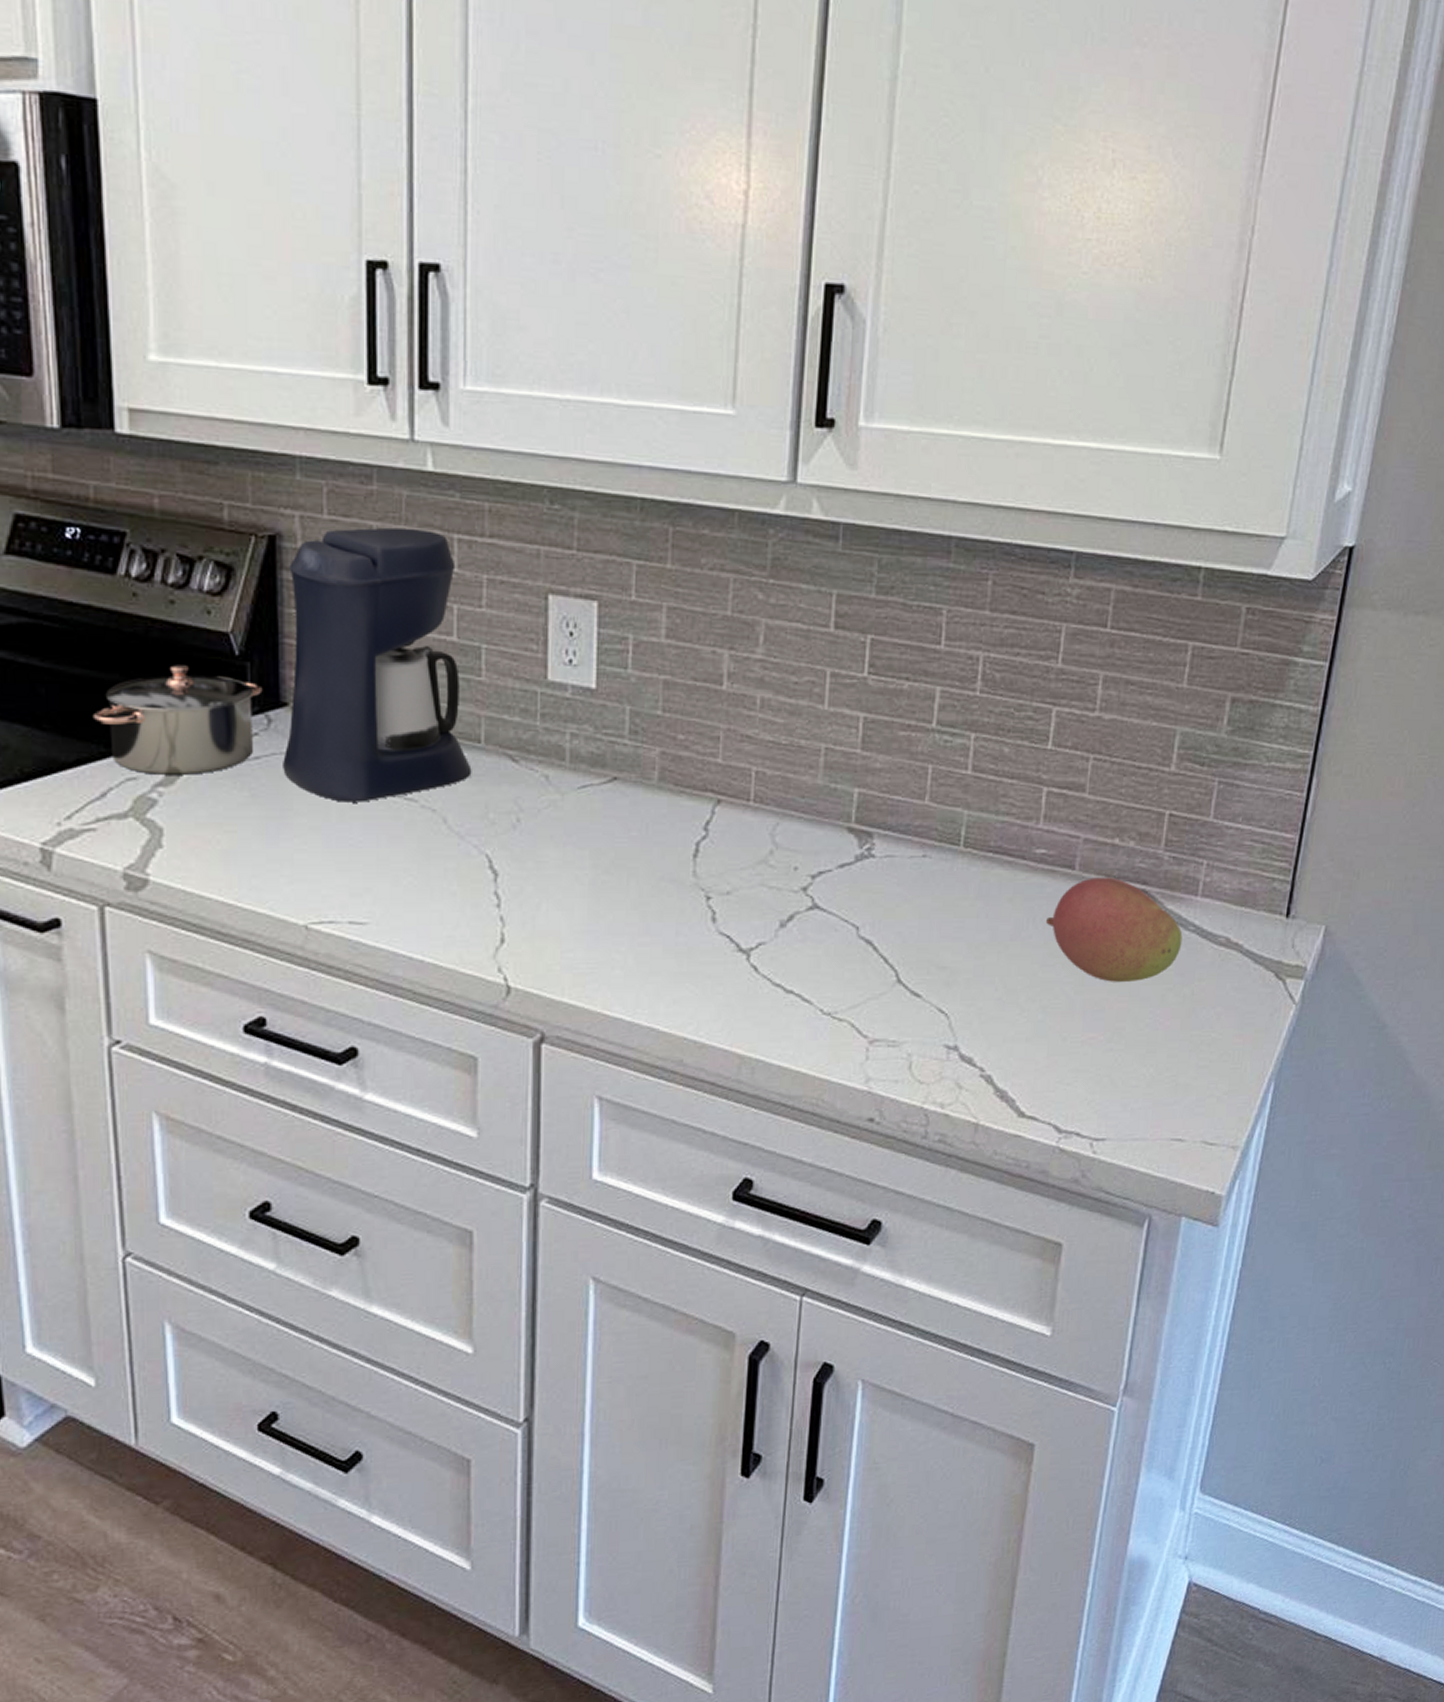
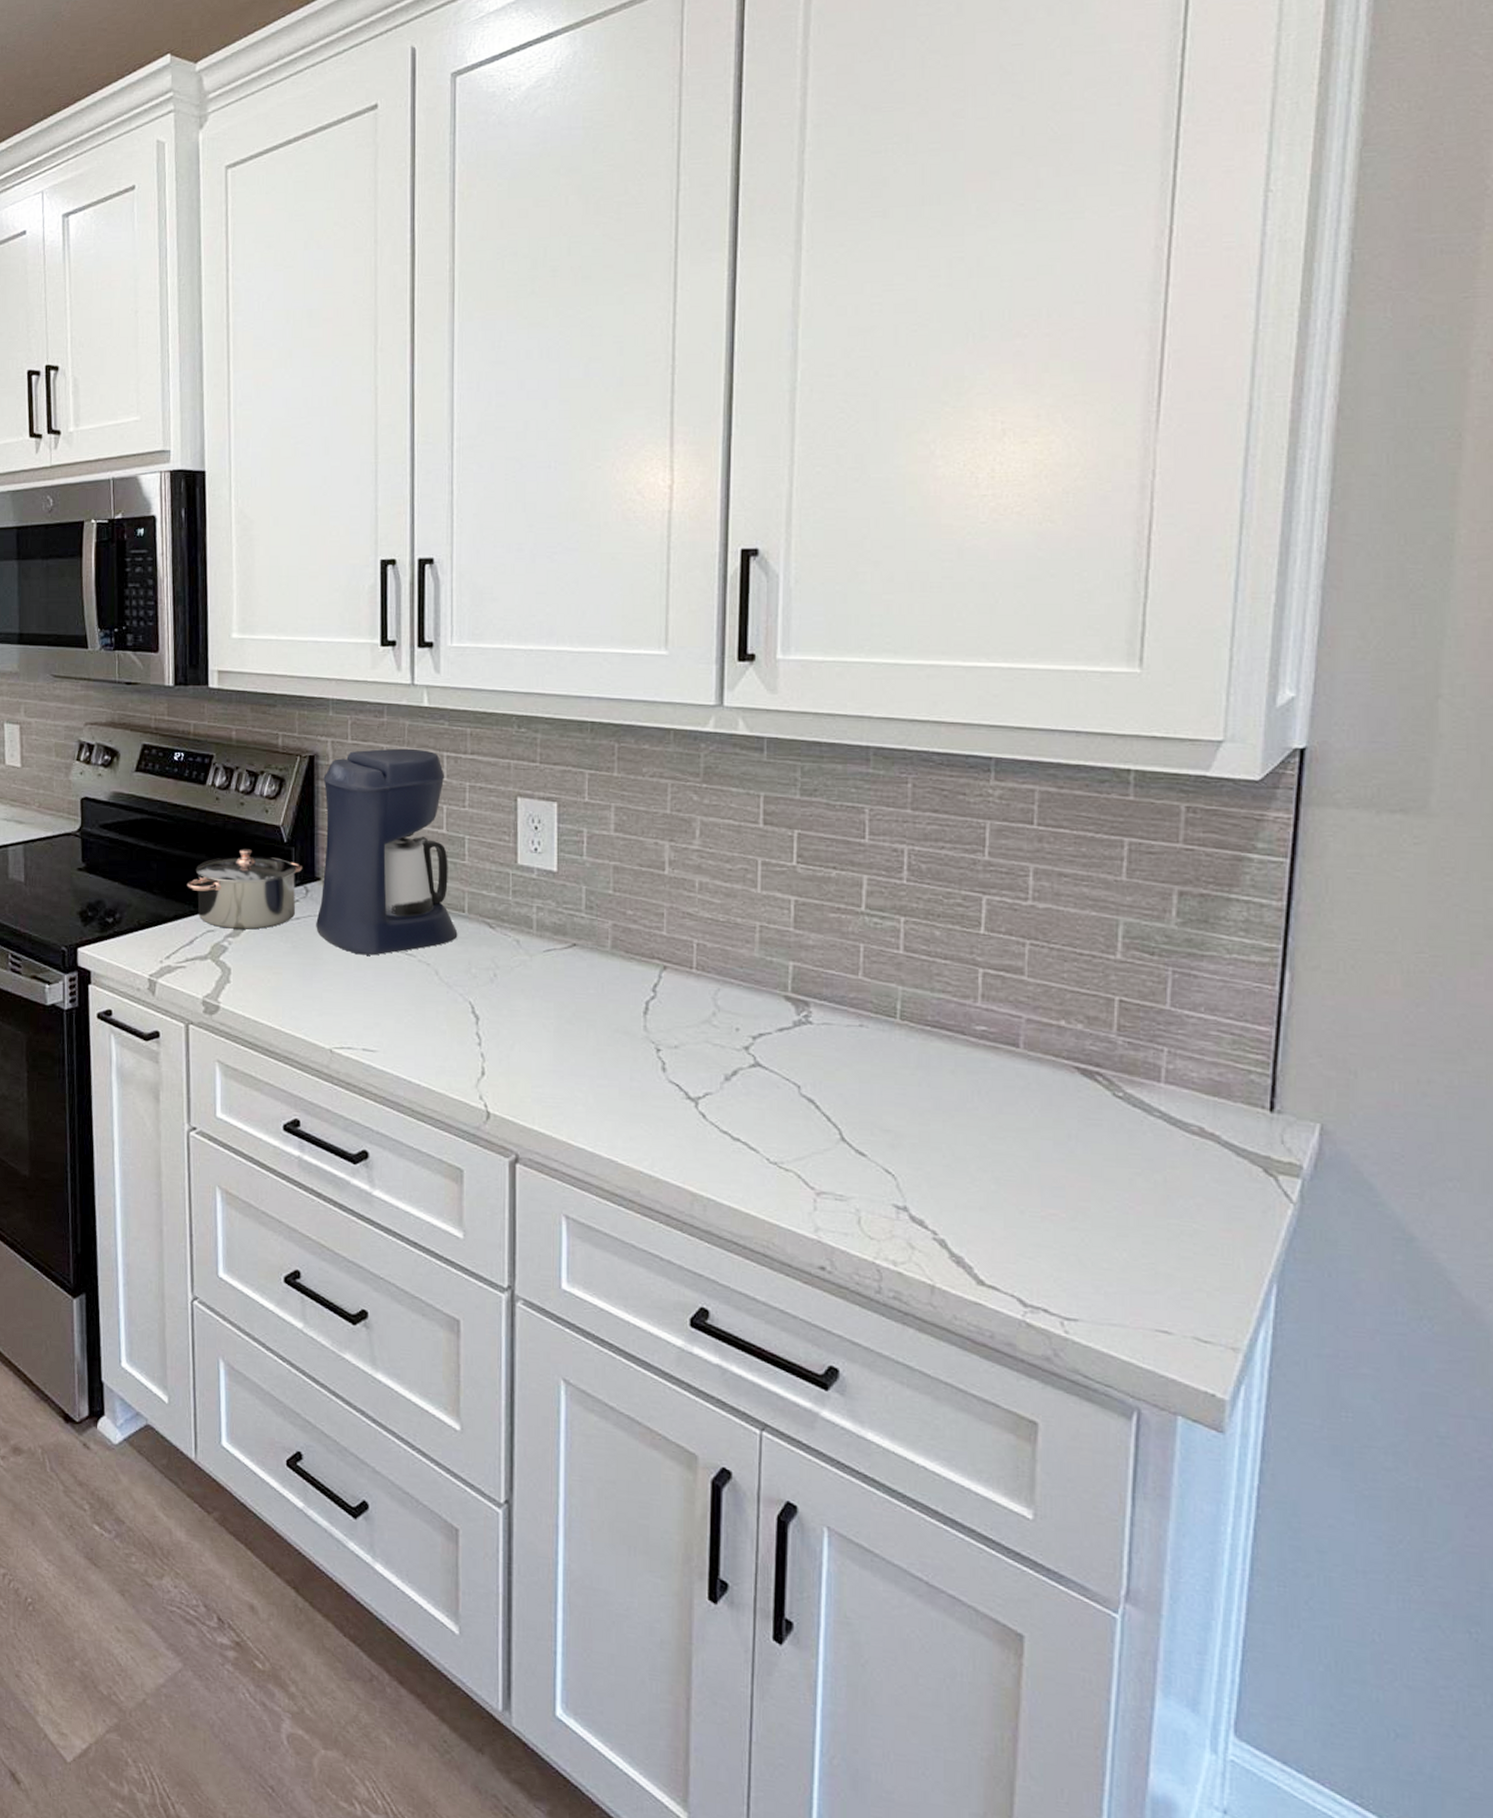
fruit: present [1046,877,1183,982] -> none [992,1056,1147,1163]

